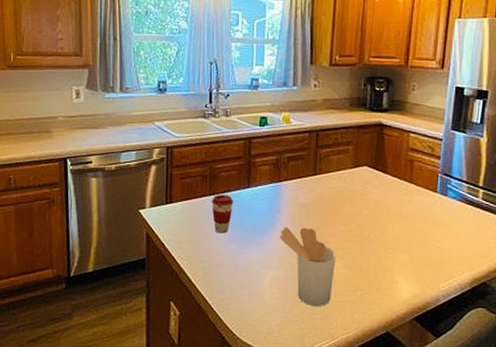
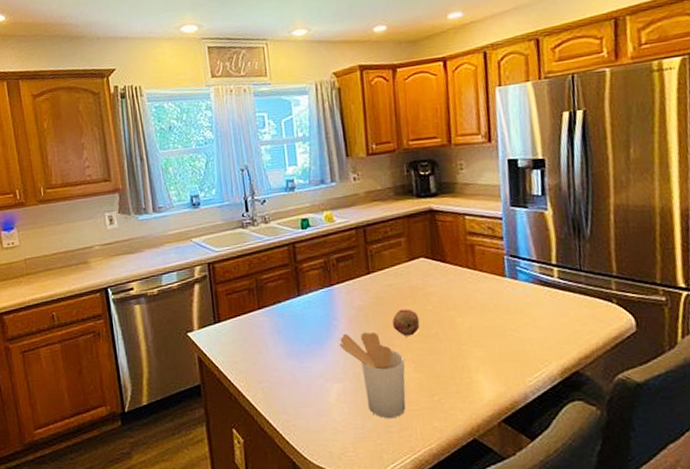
coffee cup: present [211,195,234,234] -> none [262,307,286,349]
fruit: none [330,210,355,236] -> present [392,309,420,336]

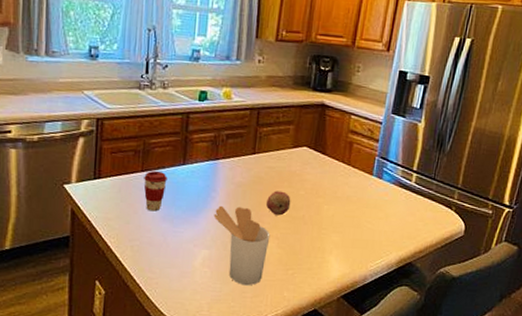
coffee cup: none [262,307,286,349] -> present [143,171,168,212]

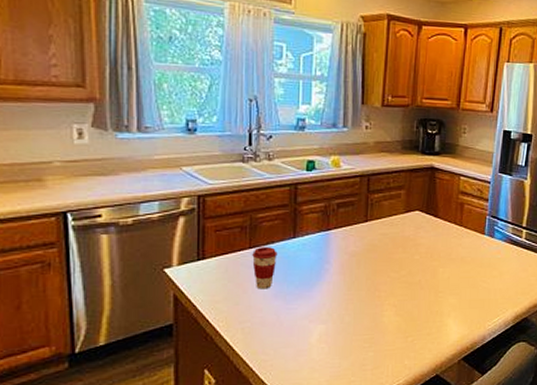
utensil holder: present [213,205,270,286] -> none [328,277,388,358]
fruit: present [265,190,291,216] -> none [381,257,406,283]

